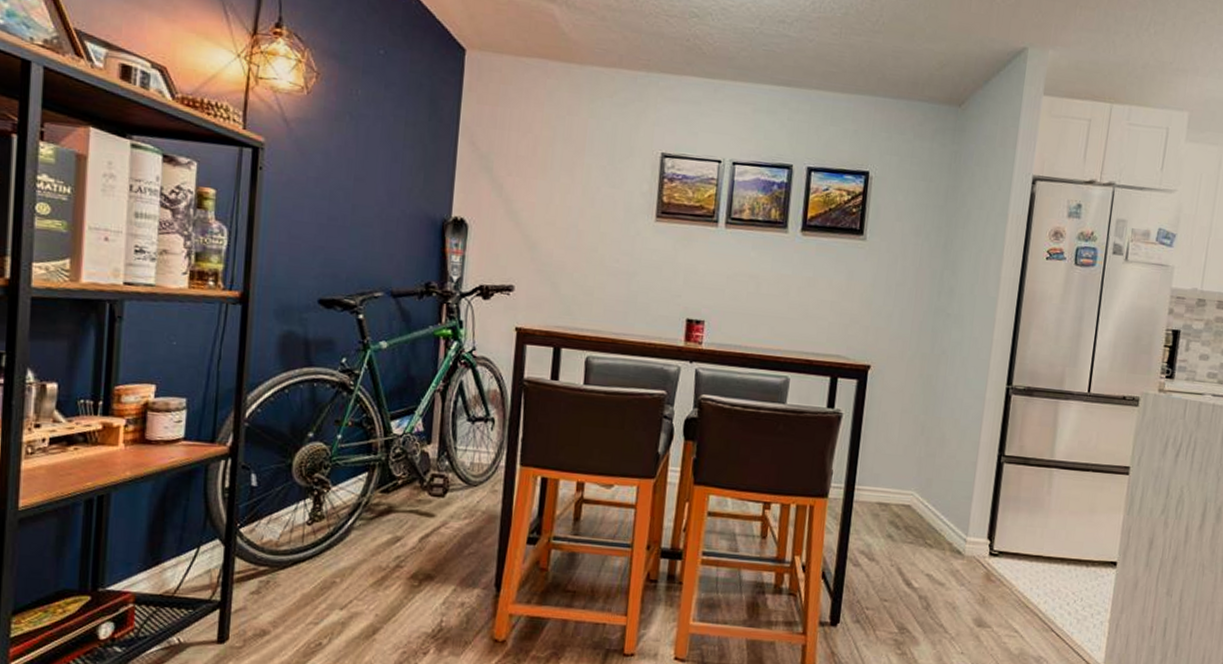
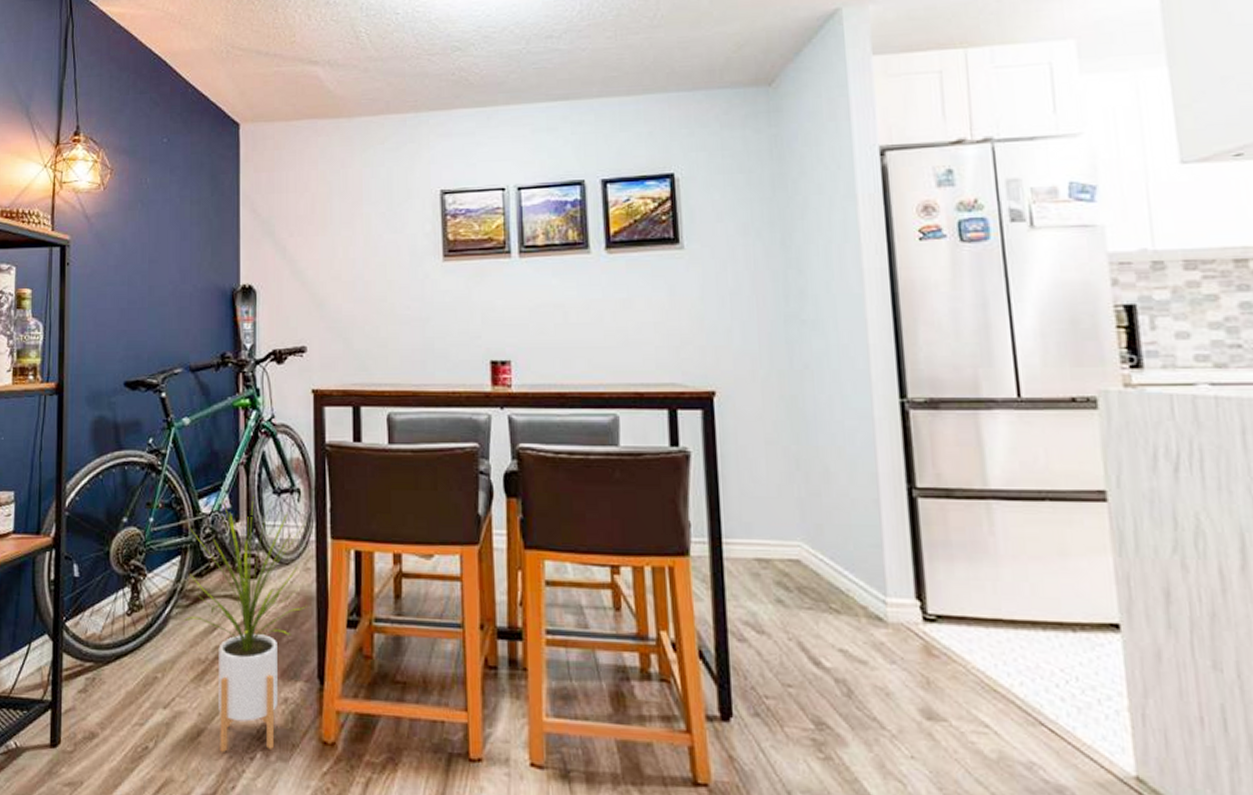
house plant: none [367,421,498,649] -> present [184,495,307,754]

